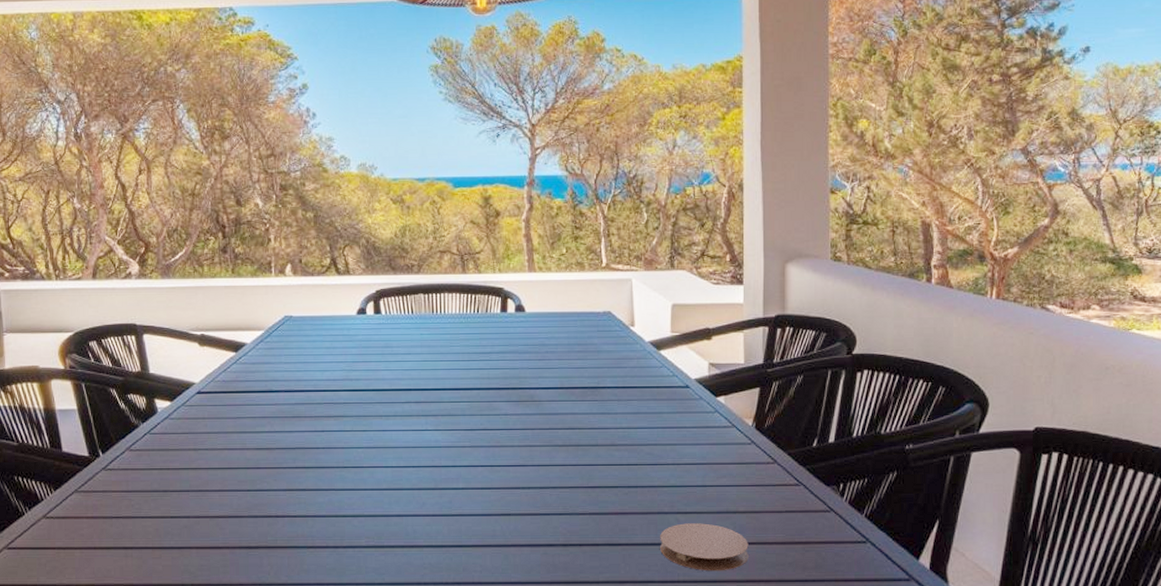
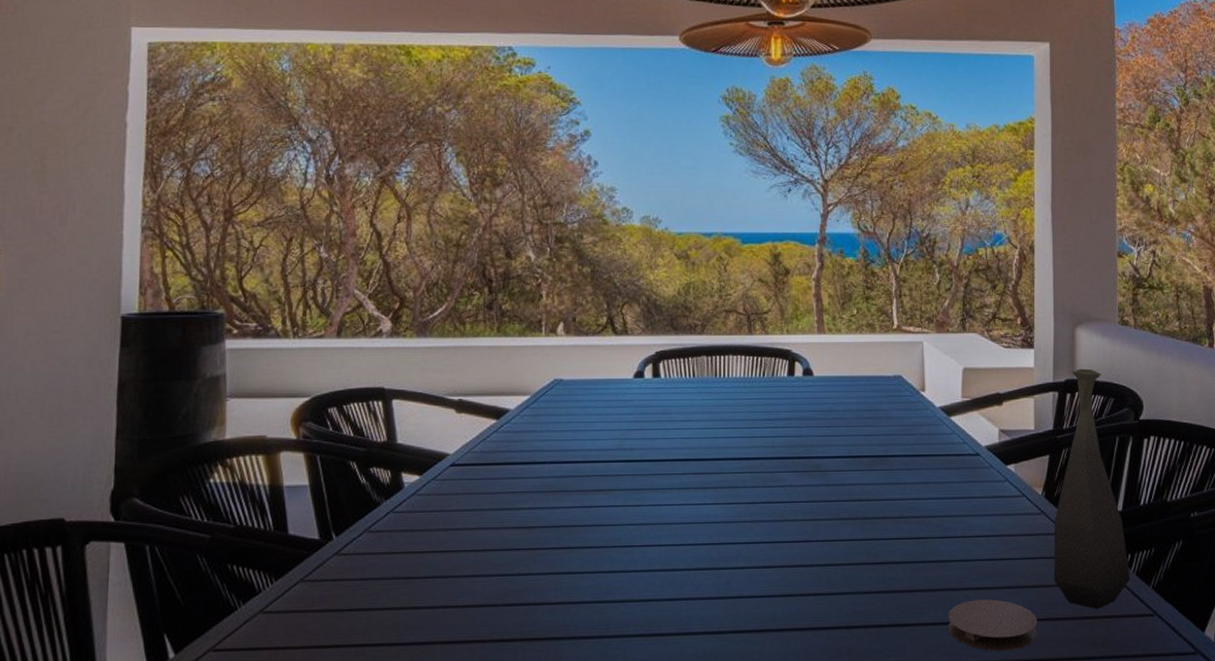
bottle: none [764,304,842,536] -> present [1054,369,1130,610]

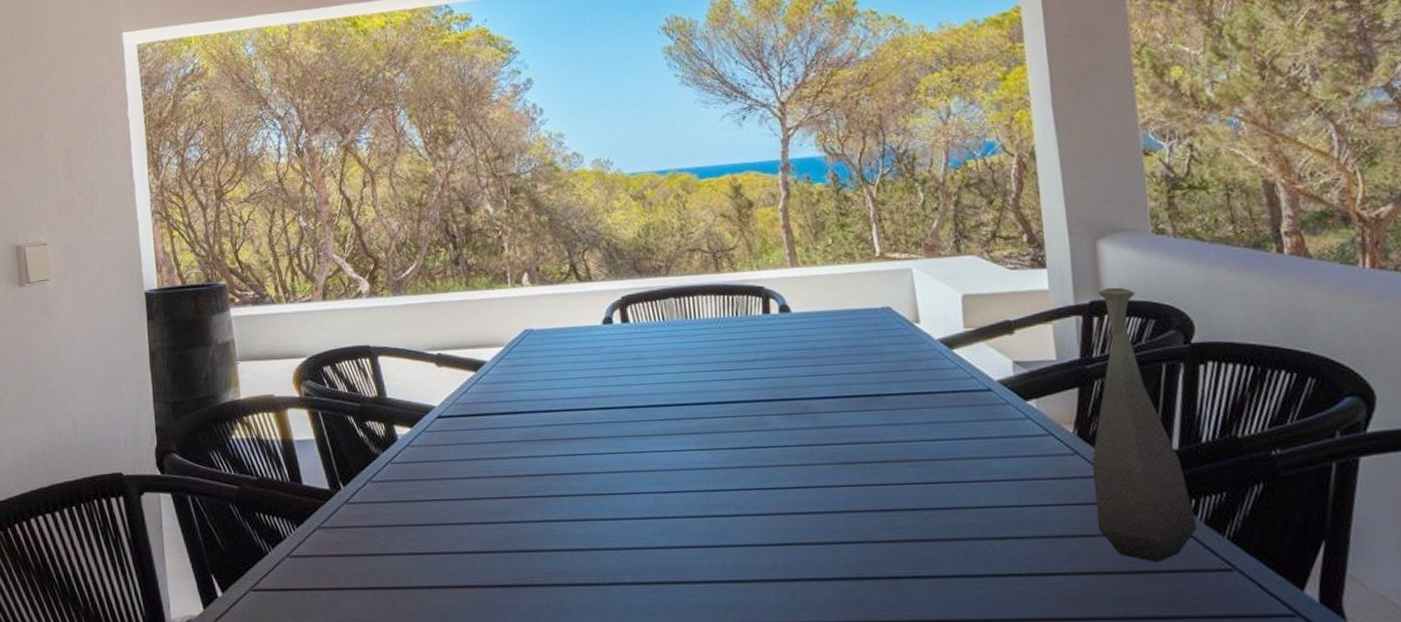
coaster: present [948,599,1038,651] -> none [972,550,1084,608]

